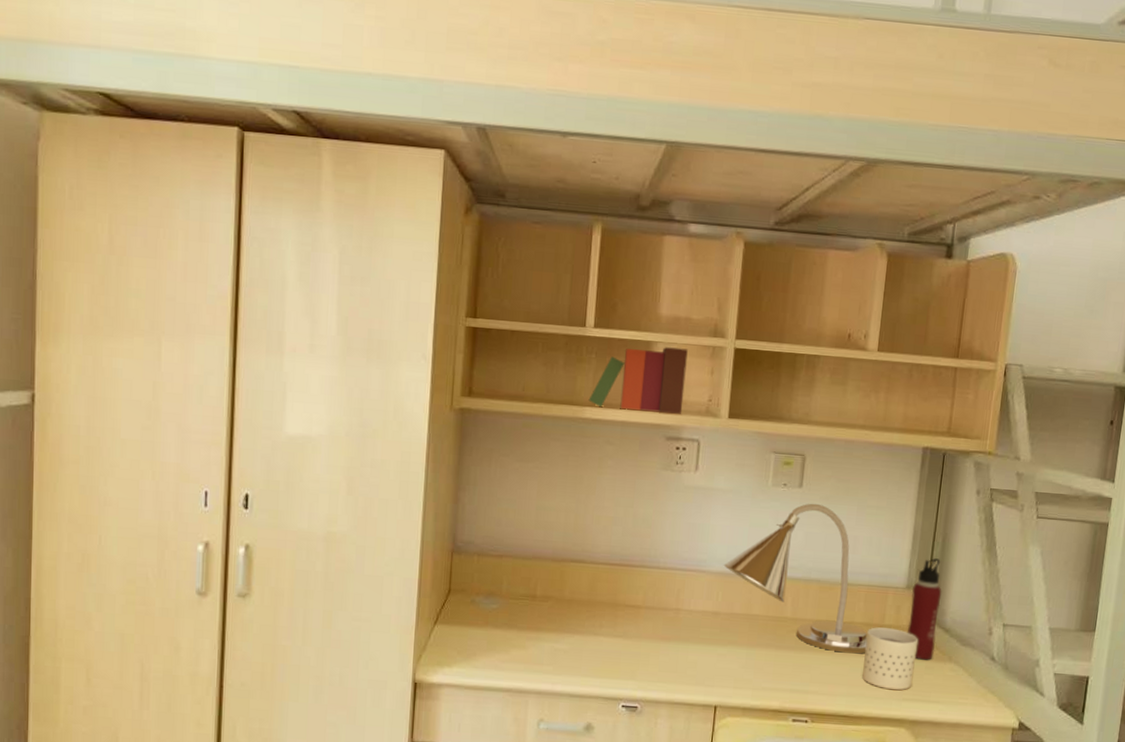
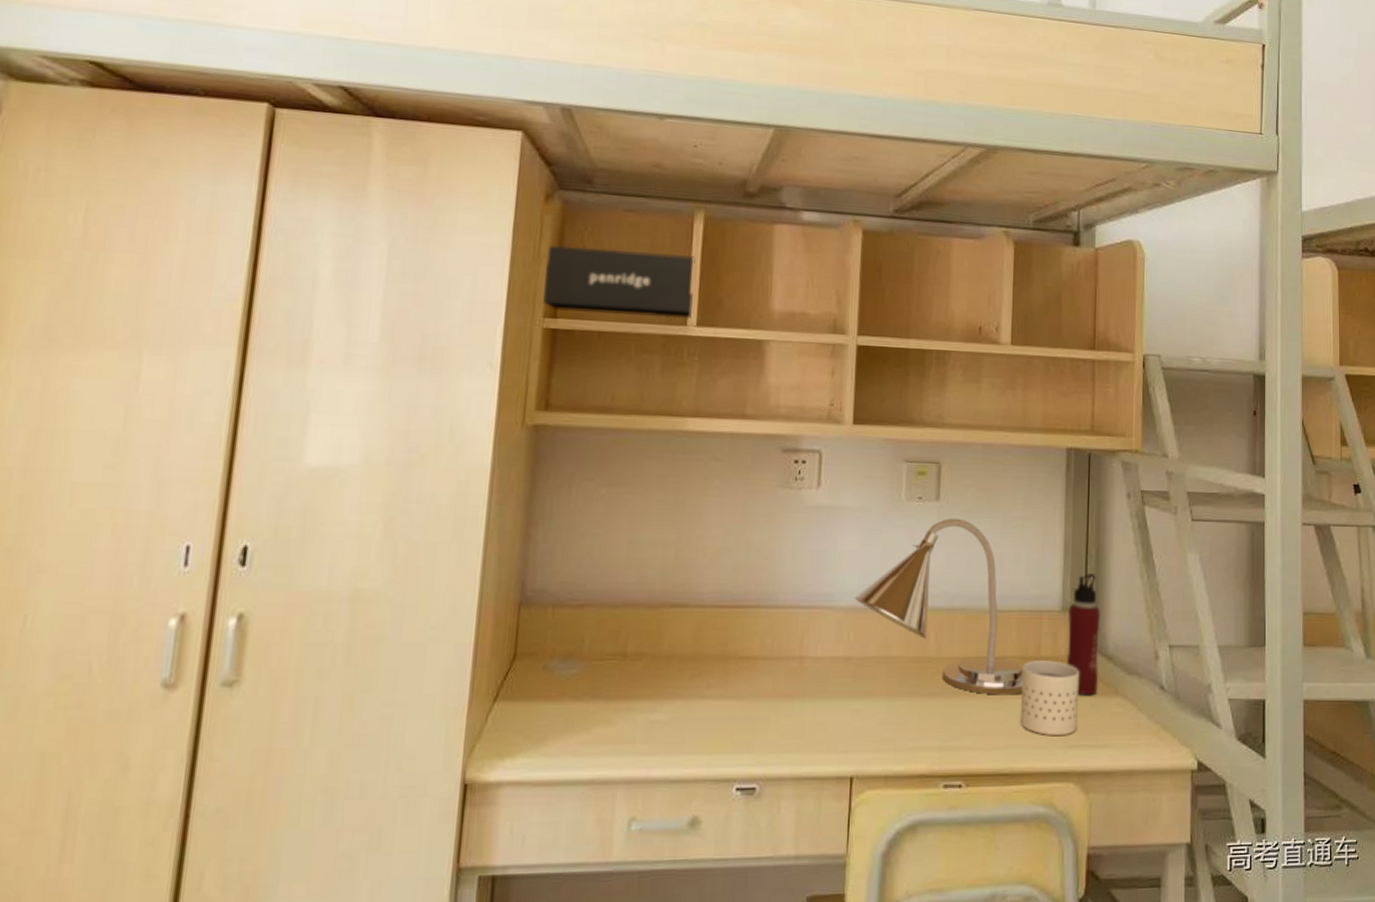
box: none [464,253,594,322] -> present [542,244,696,319]
books: present [588,347,688,414] -> none [690,346,805,422]

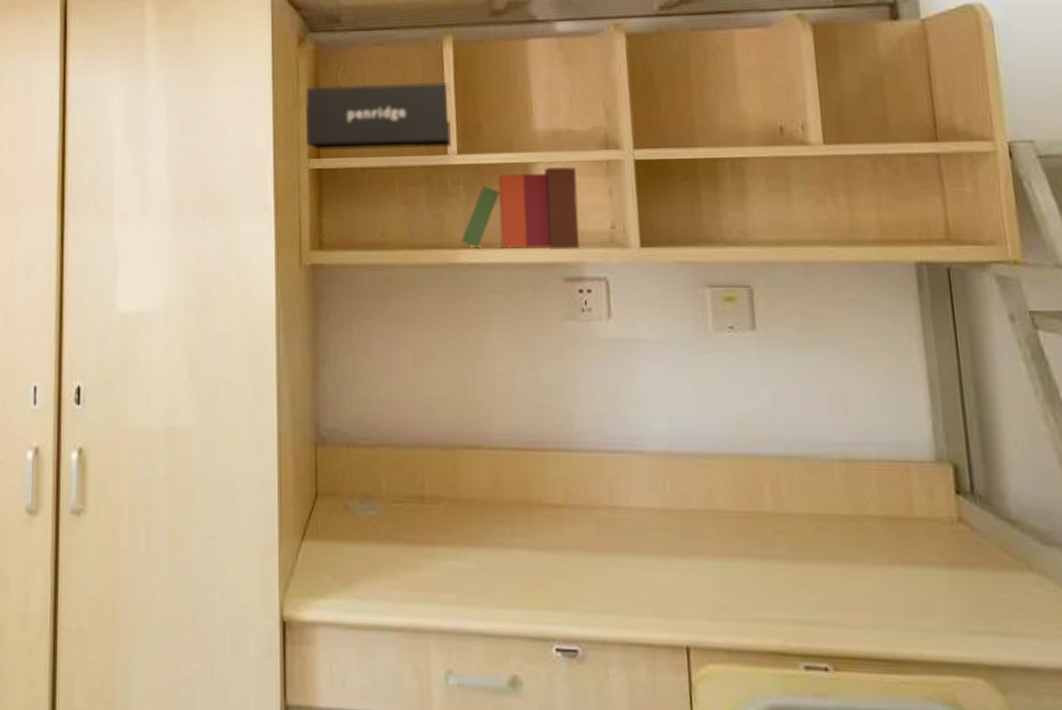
books: none [690,346,805,422] -> present [461,167,580,249]
table lamp: present [854,518,1024,695] -> none [665,349,896,563]
mug: present [1021,660,1080,737] -> none [891,522,979,618]
water bottle: present [1066,574,1101,696] -> none [944,416,1002,570]

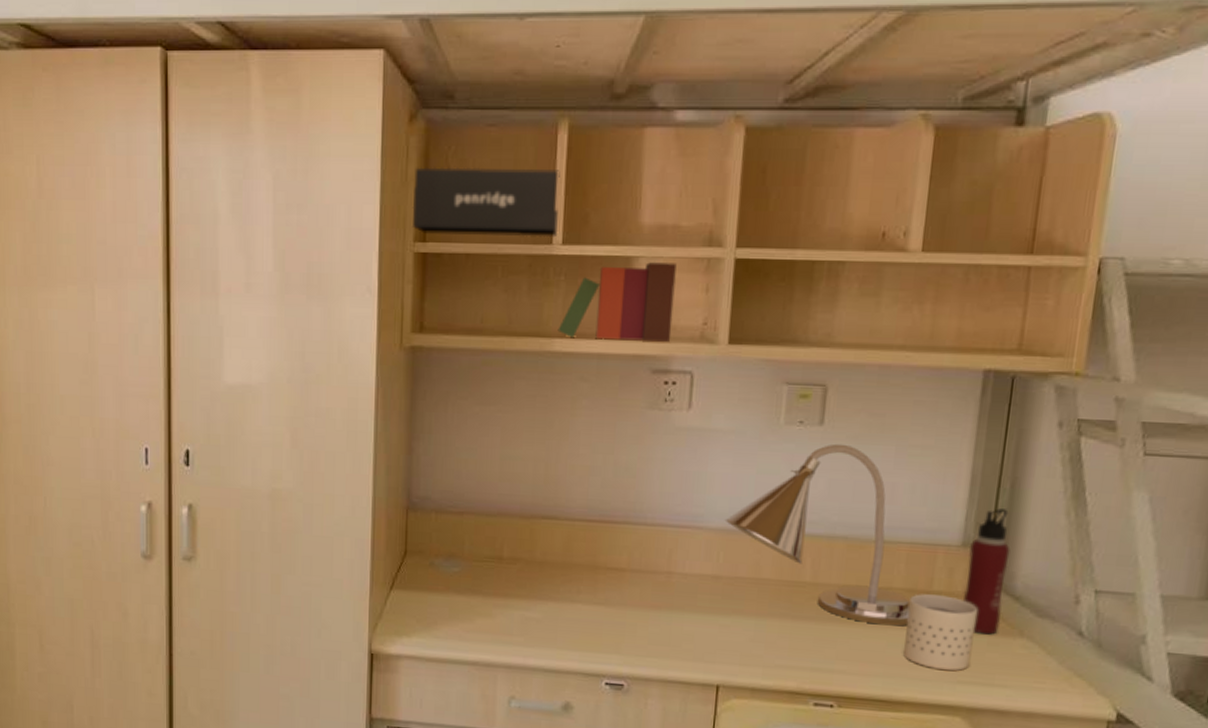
table lamp: none [665,349,896,563] -> present [724,443,911,626]
mug: none [891,522,979,618] -> present [903,594,978,671]
water bottle: none [944,416,1002,570] -> present [963,508,1010,635]

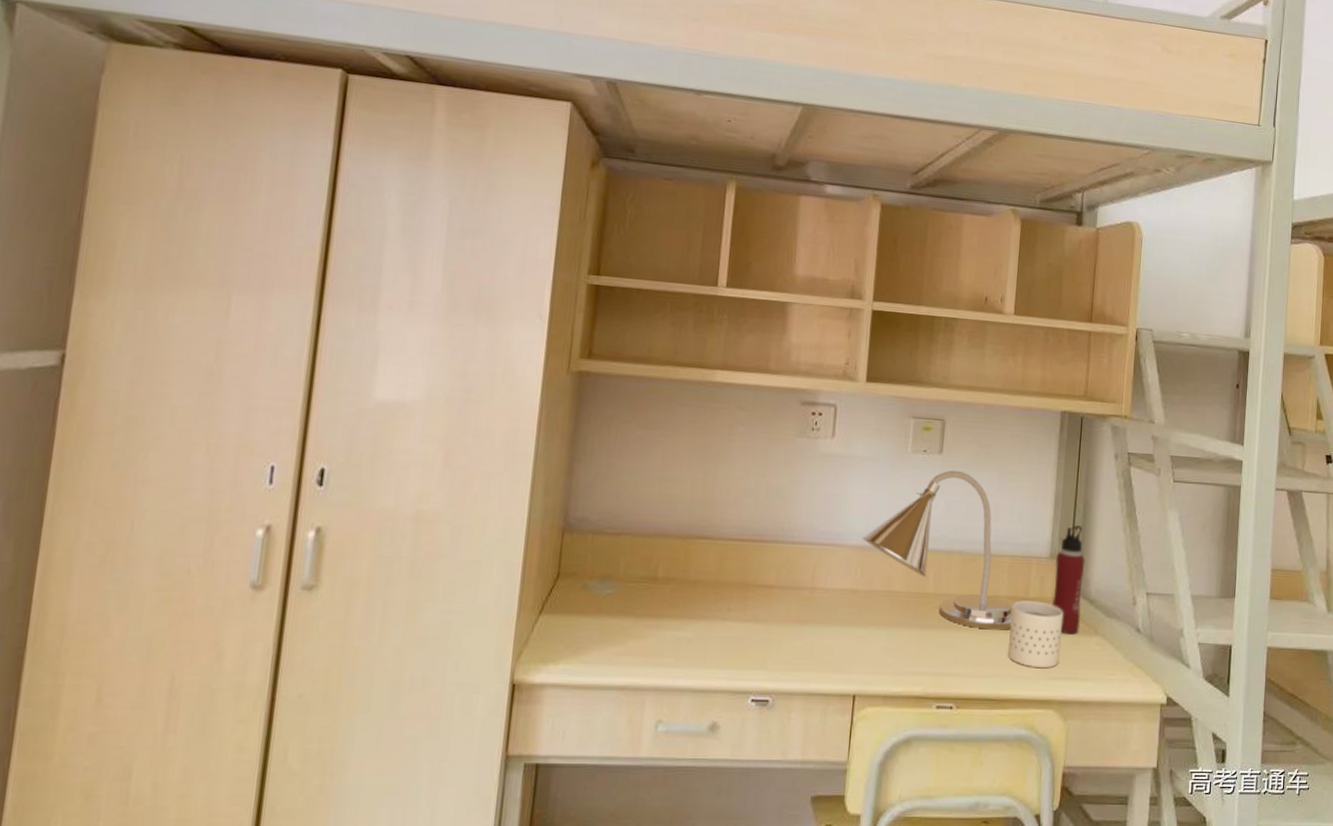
box: present [411,167,560,238] -> none [587,208,727,281]
books: present [557,262,677,342] -> none [719,308,824,378]

